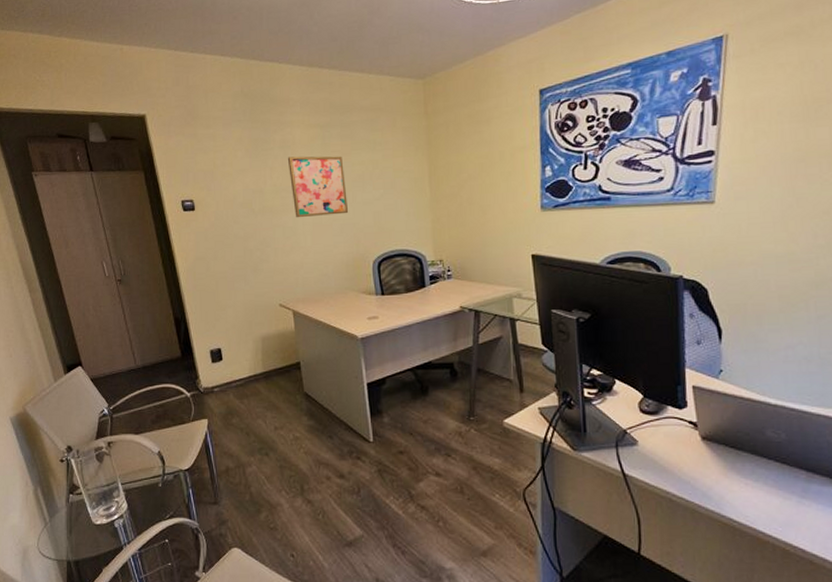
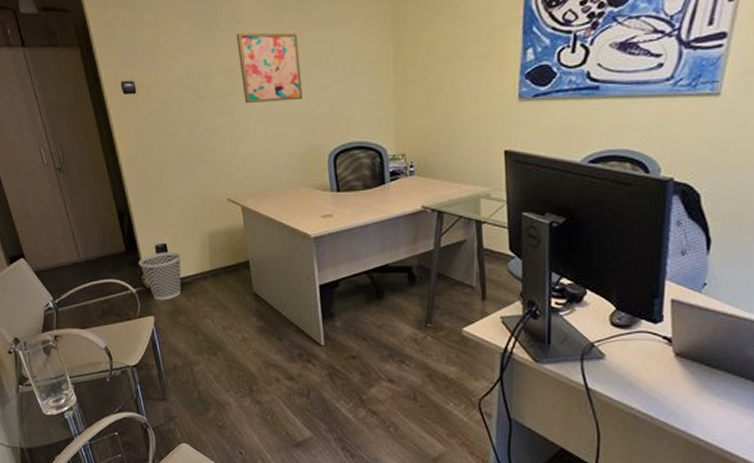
wastebasket: none [193,355,235,404] -> present [138,252,181,301]

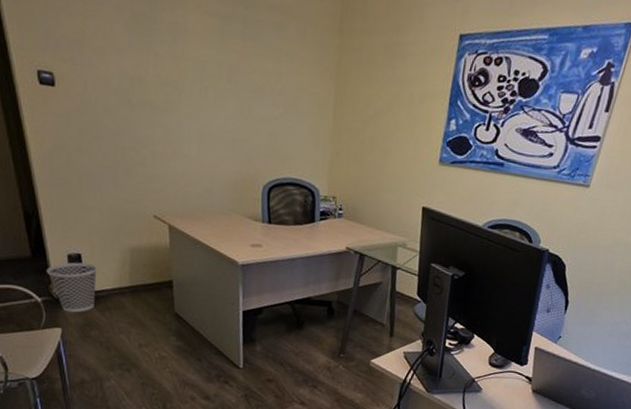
wall art: present [236,32,303,104] -> none [176,45,243,128]

